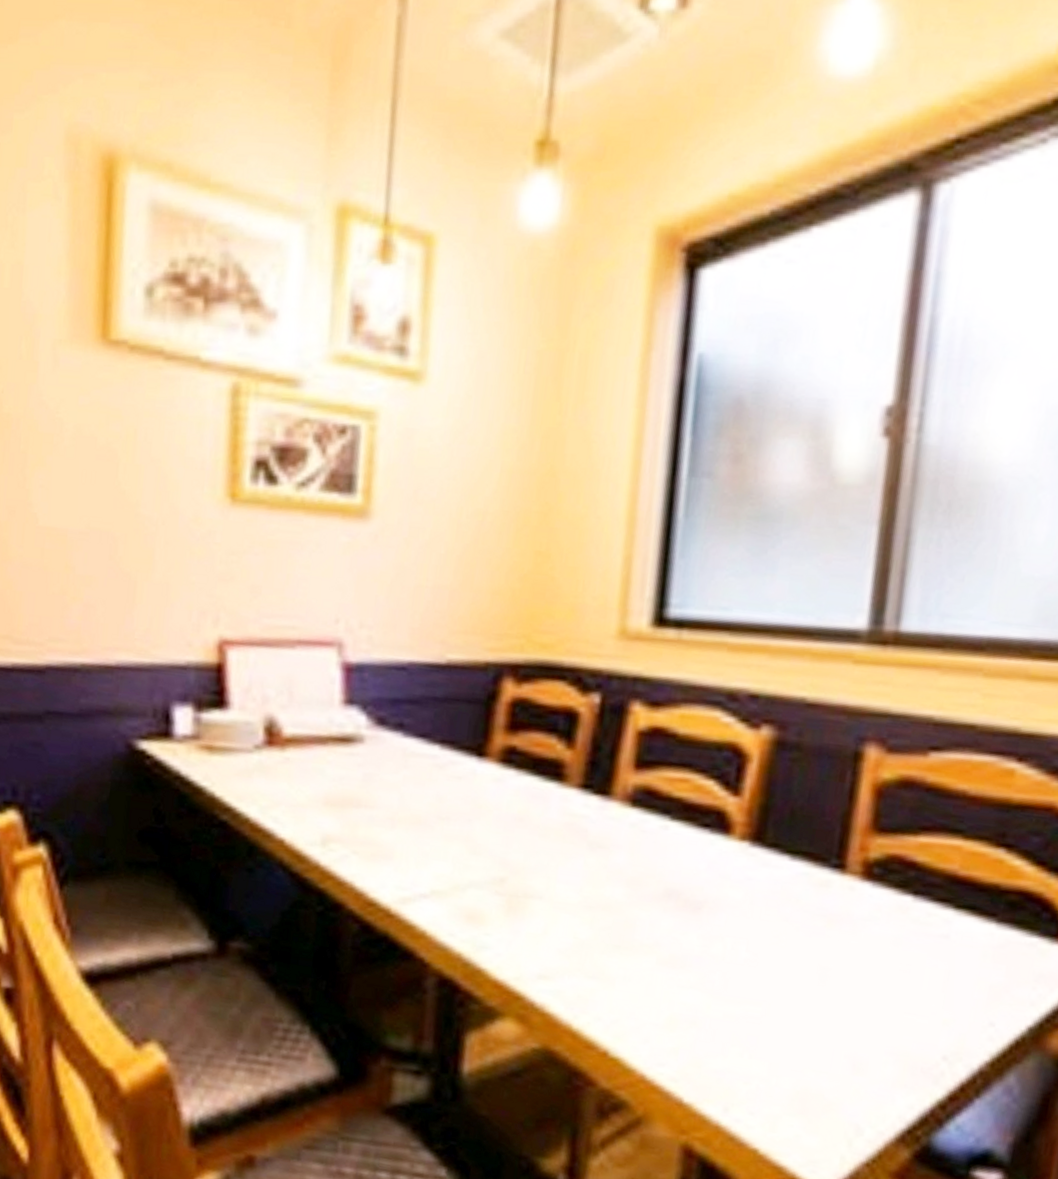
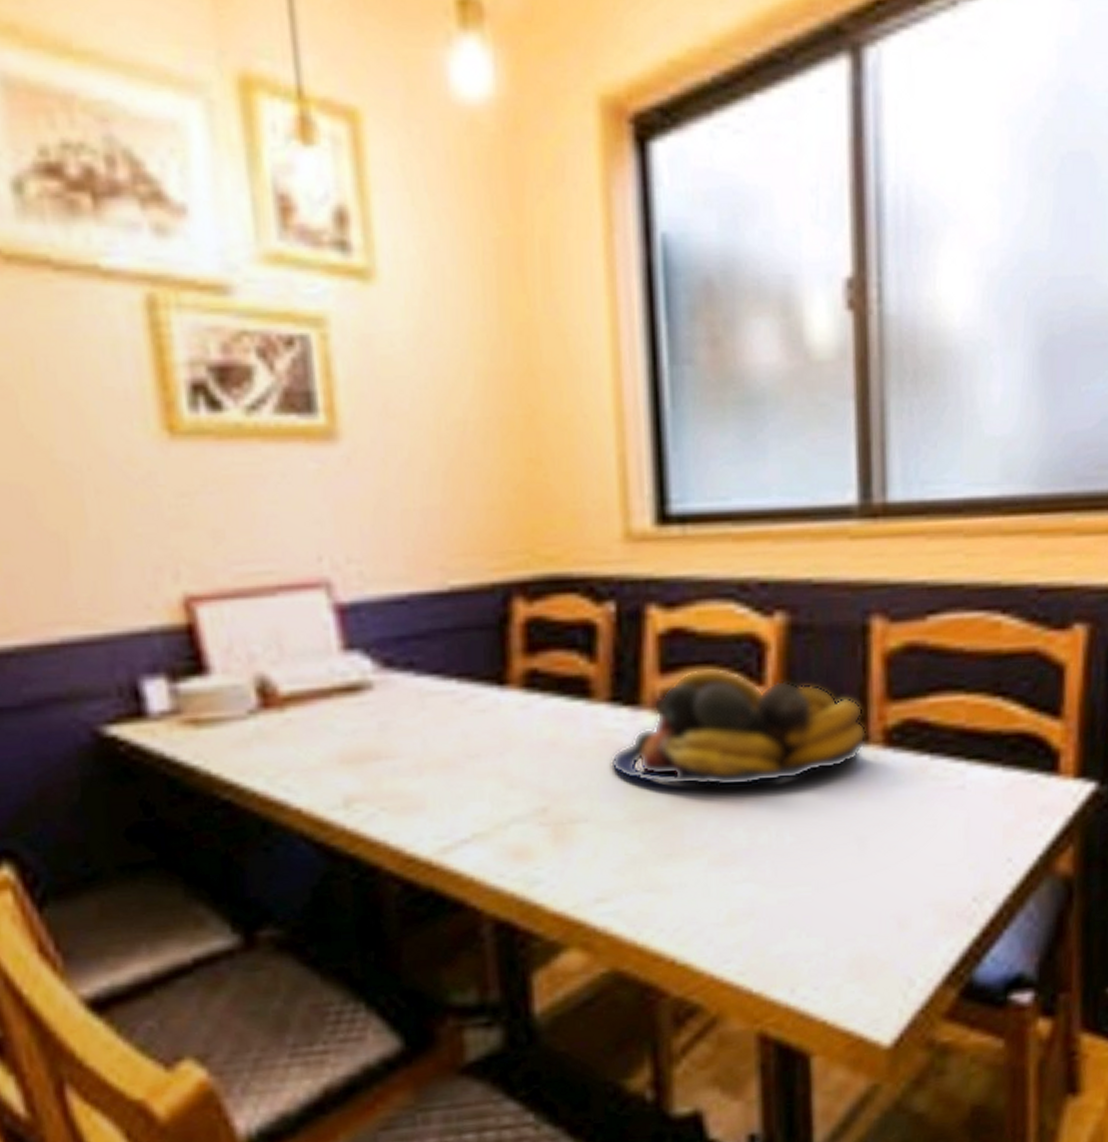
fruit bowl: none [573,769,845,896] -> present [611,668,866,787]

